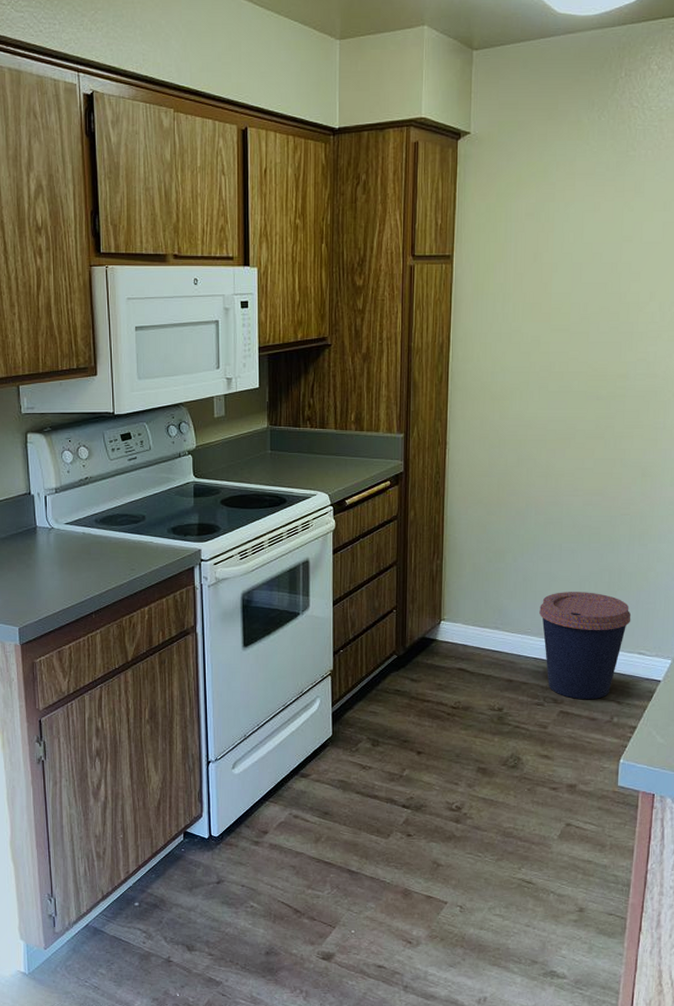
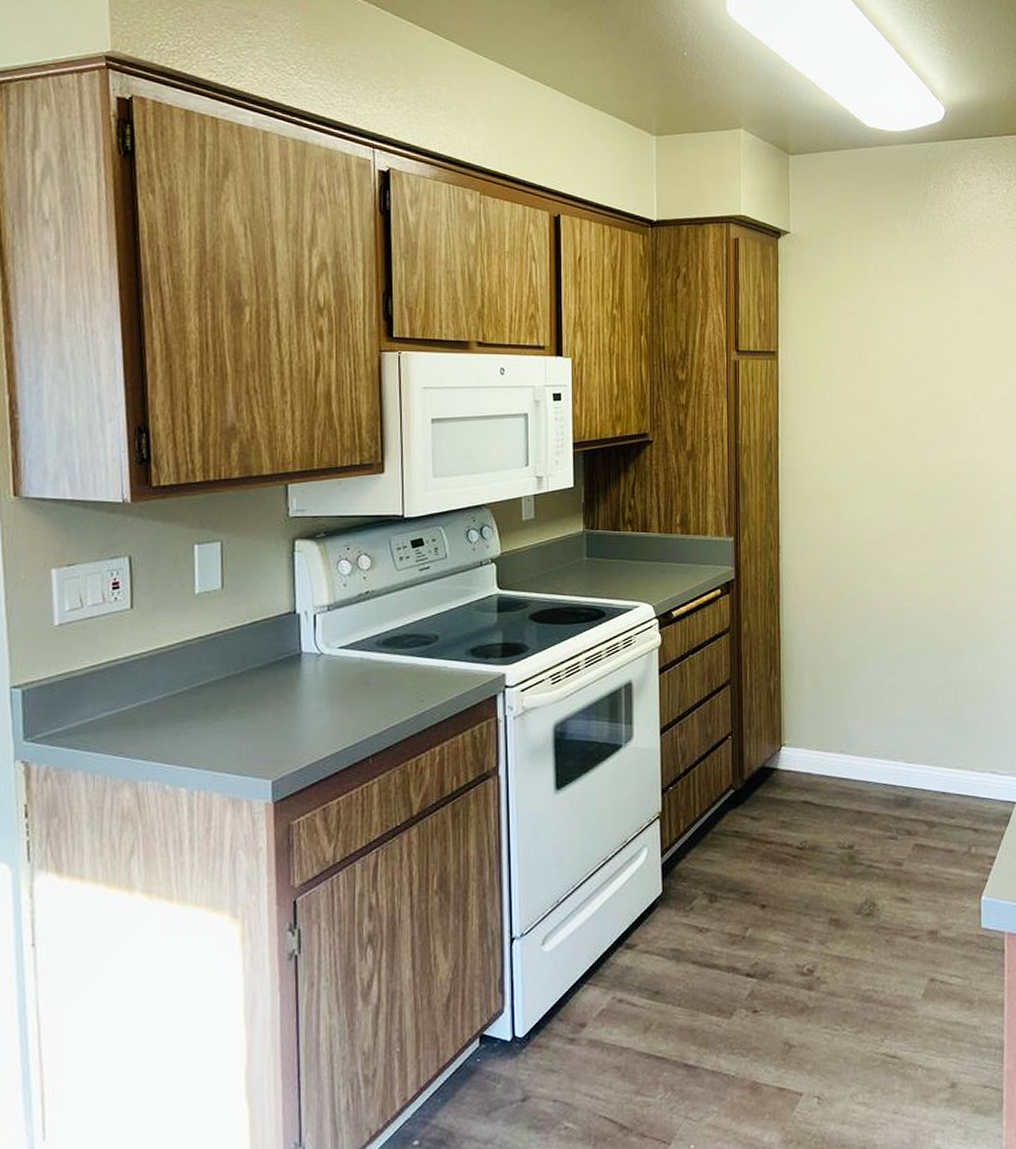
coffee cup: present [539,592,631,700] -> none [886,706,981,830]

